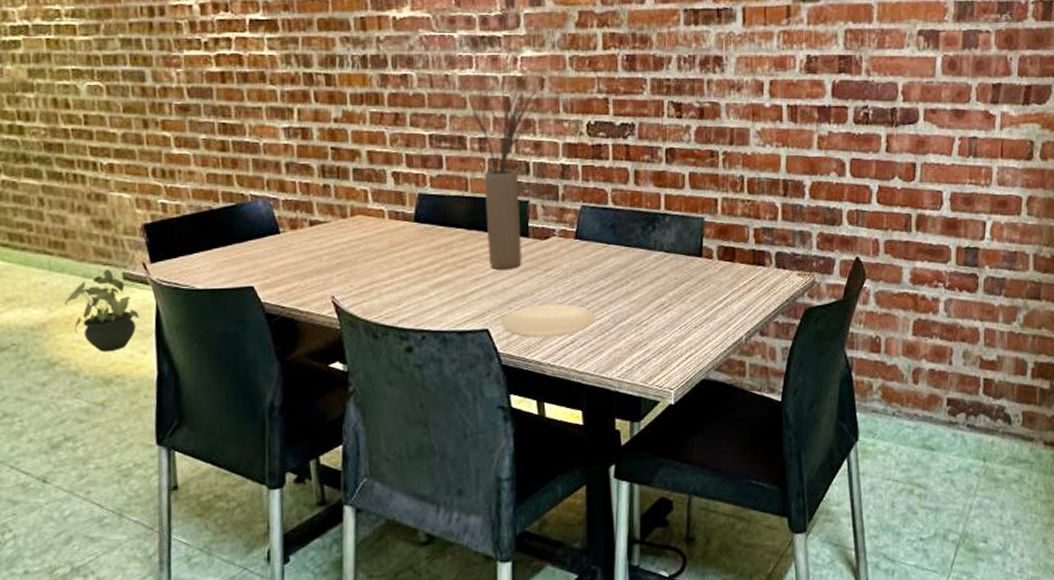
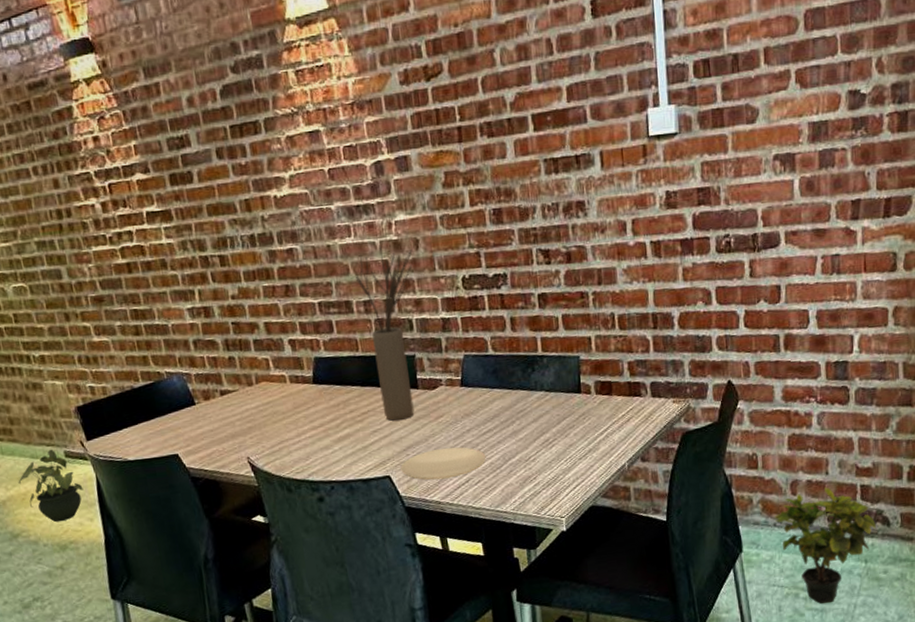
potted plant: none [893,378,997,502] -> present [774,487,876,604]

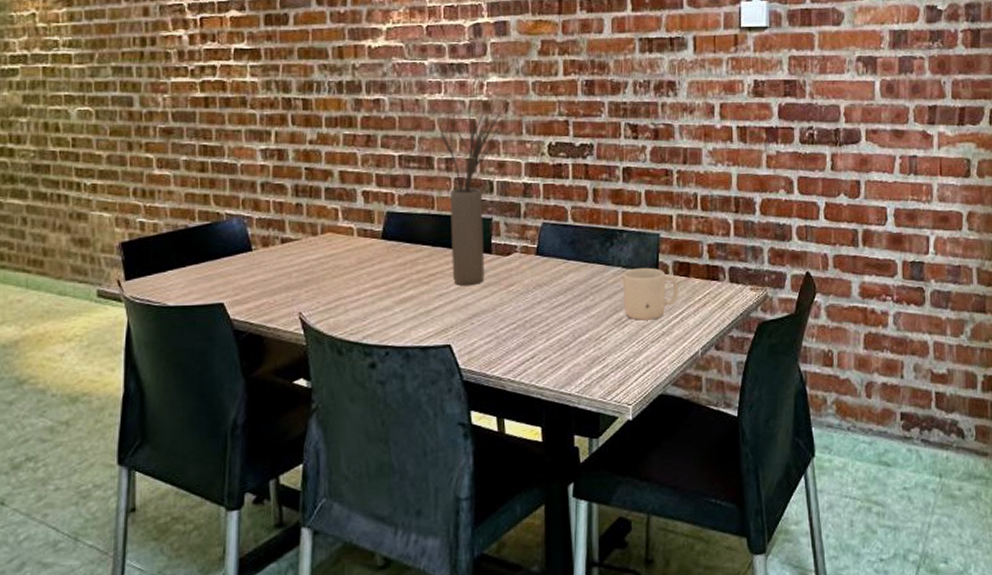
potted plant: present [18,449,84,522] -> none [38,286,111,370]
plate: present [400,447,486,480] -> none [463,318,555,353]
mug: none [546,389,602,440] -> present [623,267,679,321]
potted plant: present [774,487,876,604] -> none [848,391,951,520]

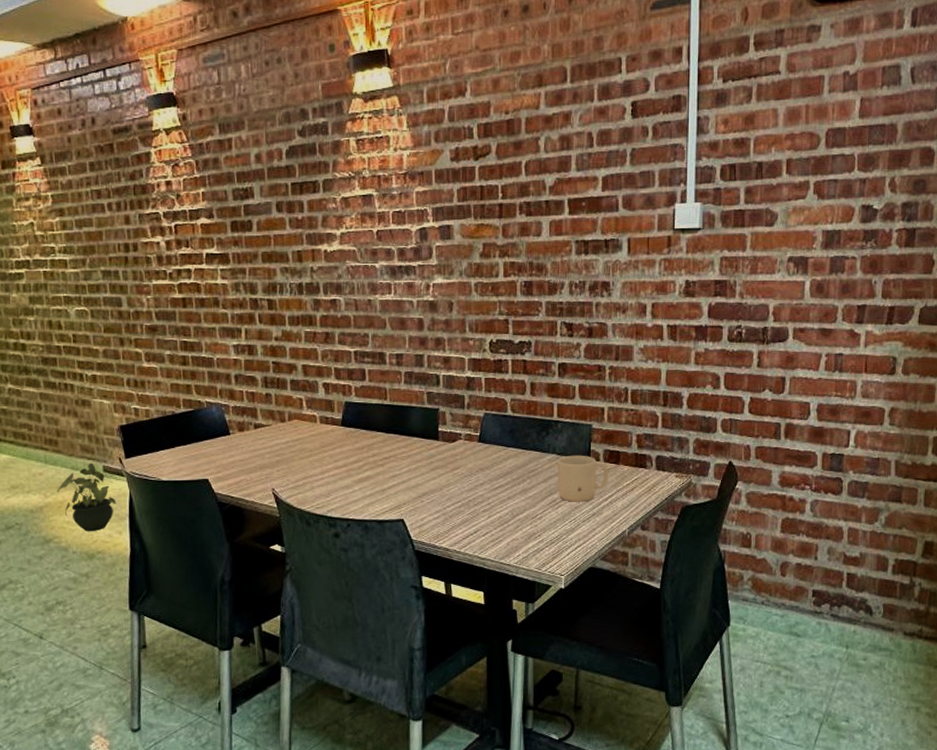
potted plant: none [38,286,111,370] -> present [57,462,117,532]
vase: present [441,104,501,285] -> none [392,304,446,468]

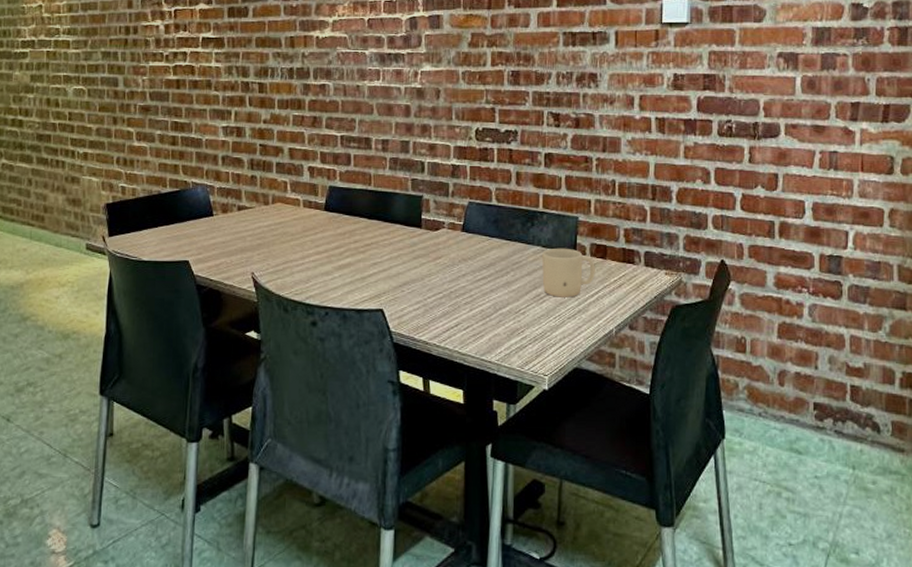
potted plant: present [57,462,117,532] -> none [39,240,96,311]

